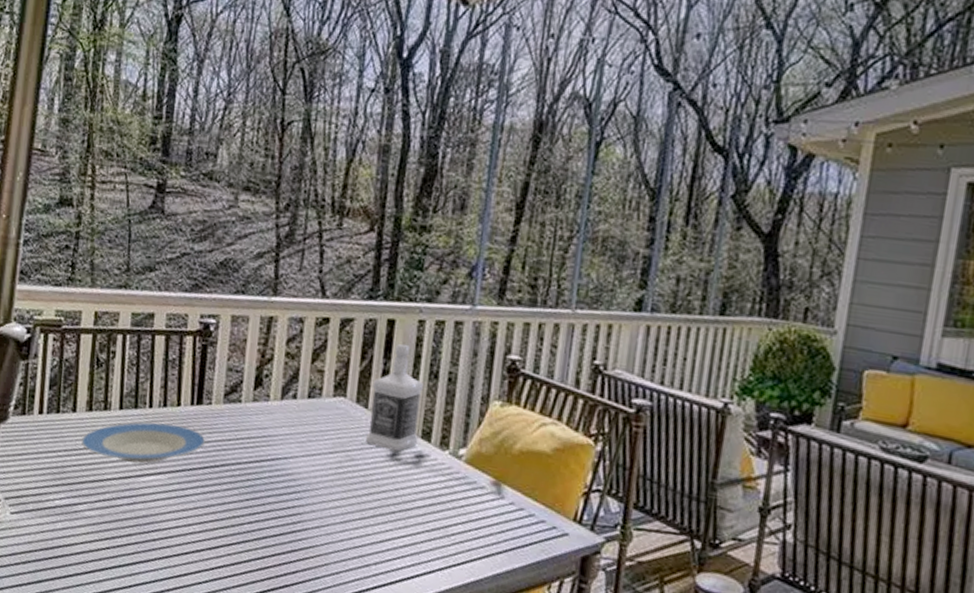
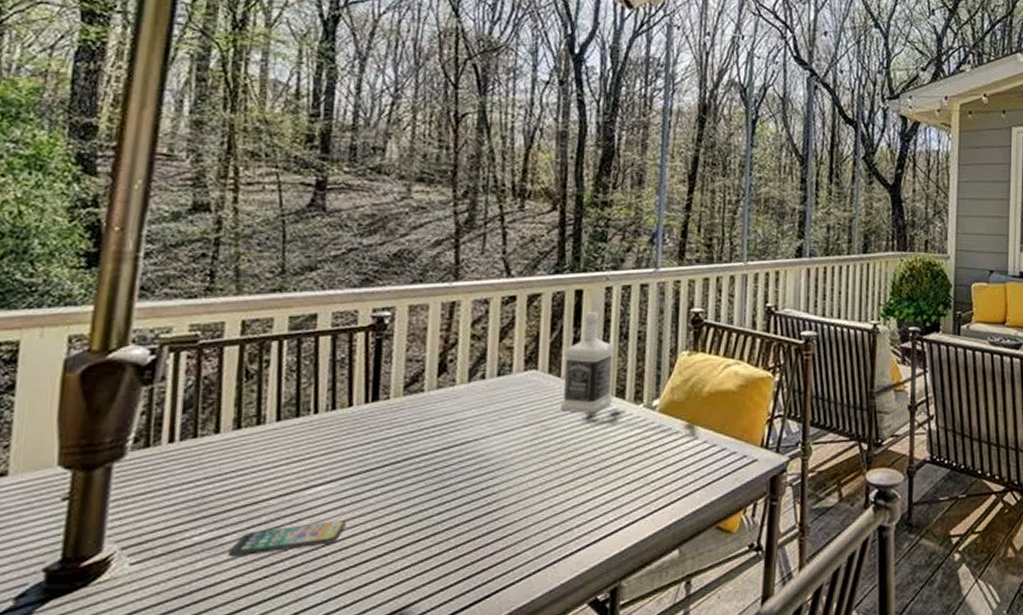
smartphone: none [80,505,172,530] -> present [227,520,346,558]
plate: present [81,422,206,464] -> none [228,426,385,476]

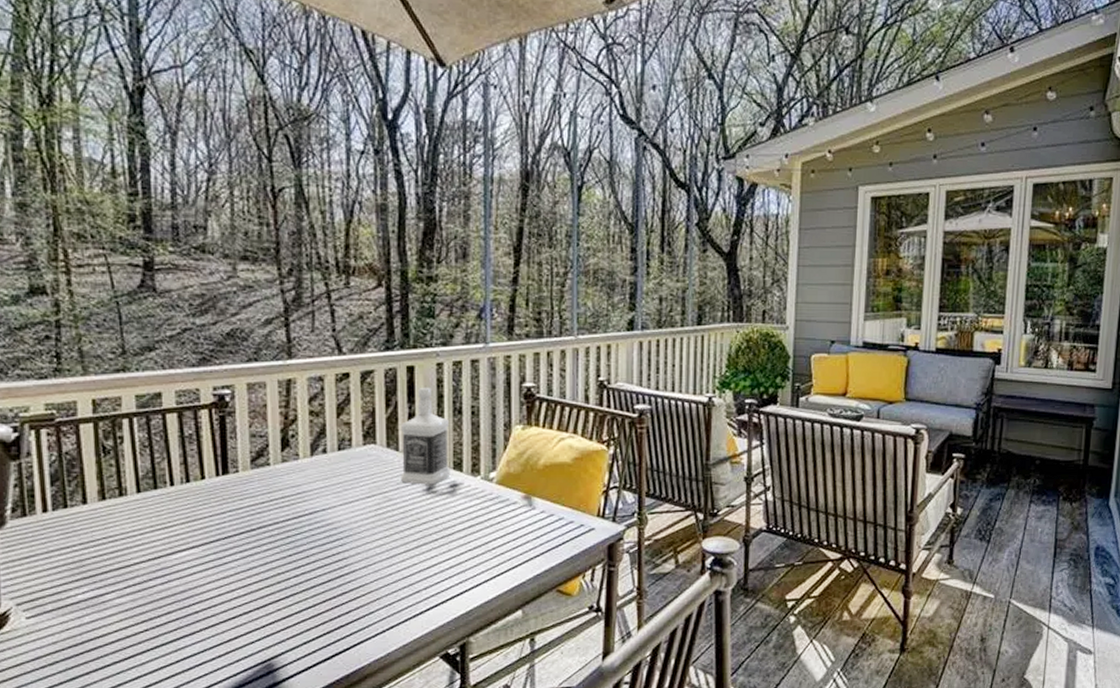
smartphone: present [227,520,346,558] -> none [110,582,212,613]

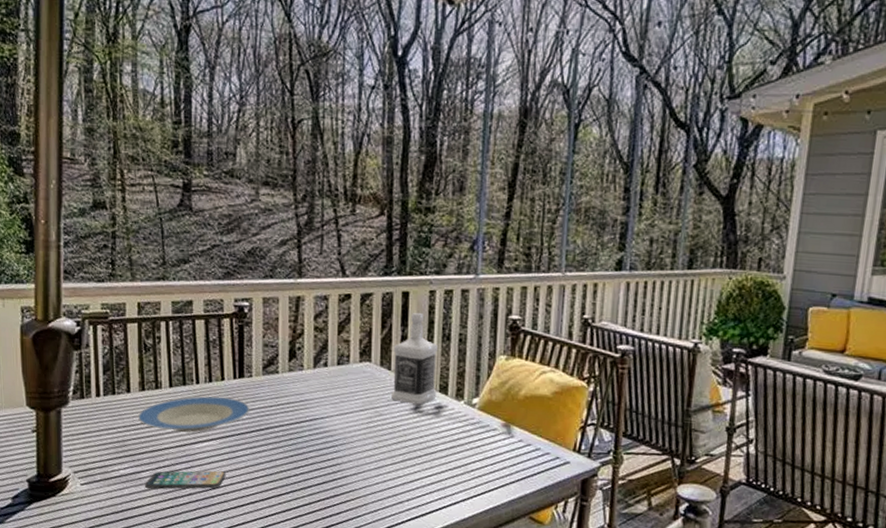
plate: none [98,498,238,542] -> present [138,396,250,433]
smartphone: none [110,582,212,613] -> present [144,470,226,490]

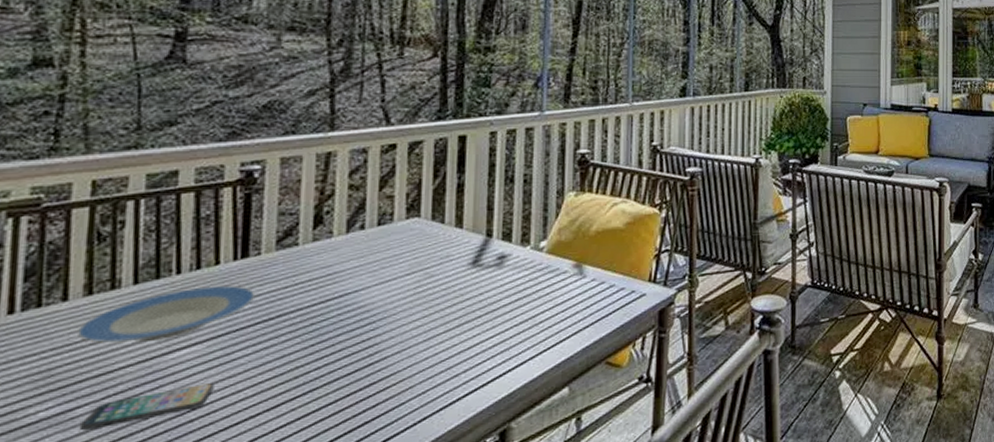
bottle: present [391,312,438,405] -> none [445,156,500,259]

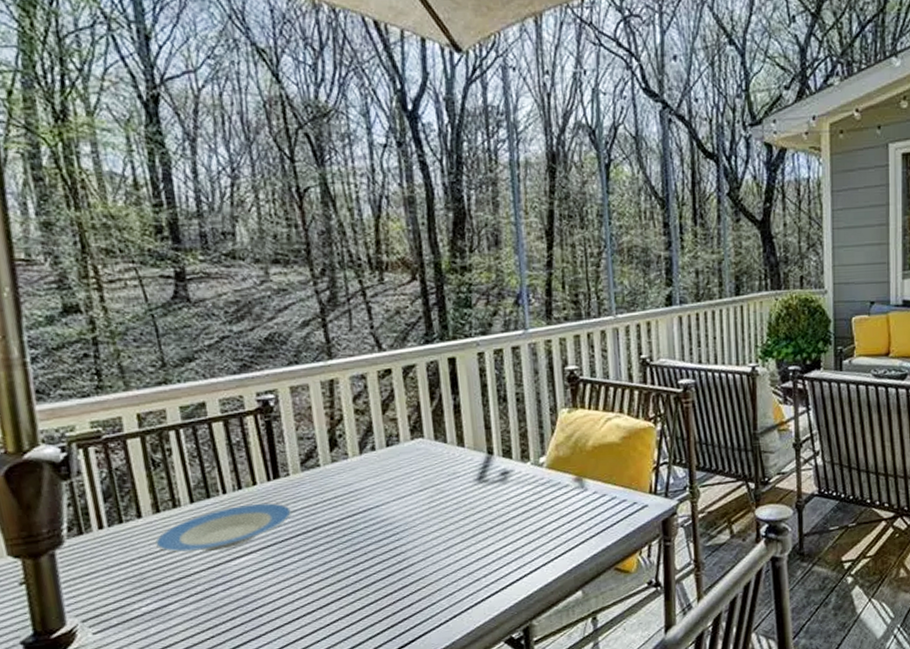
smartphone: present [79,383,214,431] -> none [174,585,274,623]

